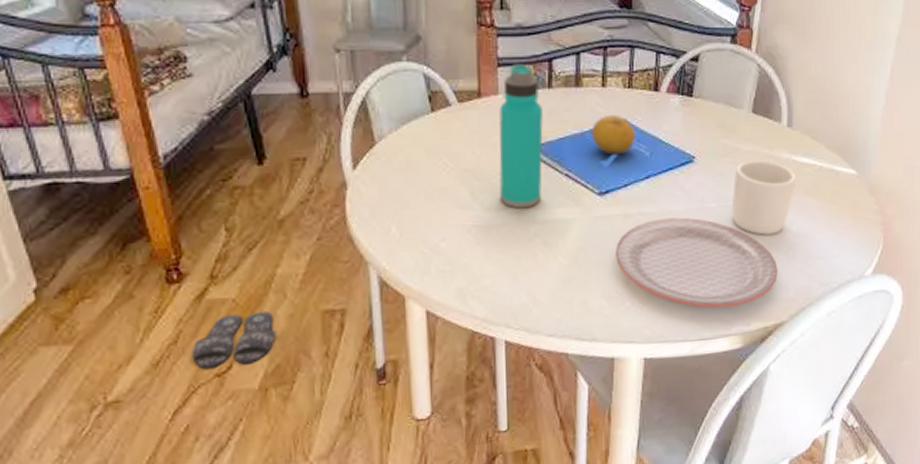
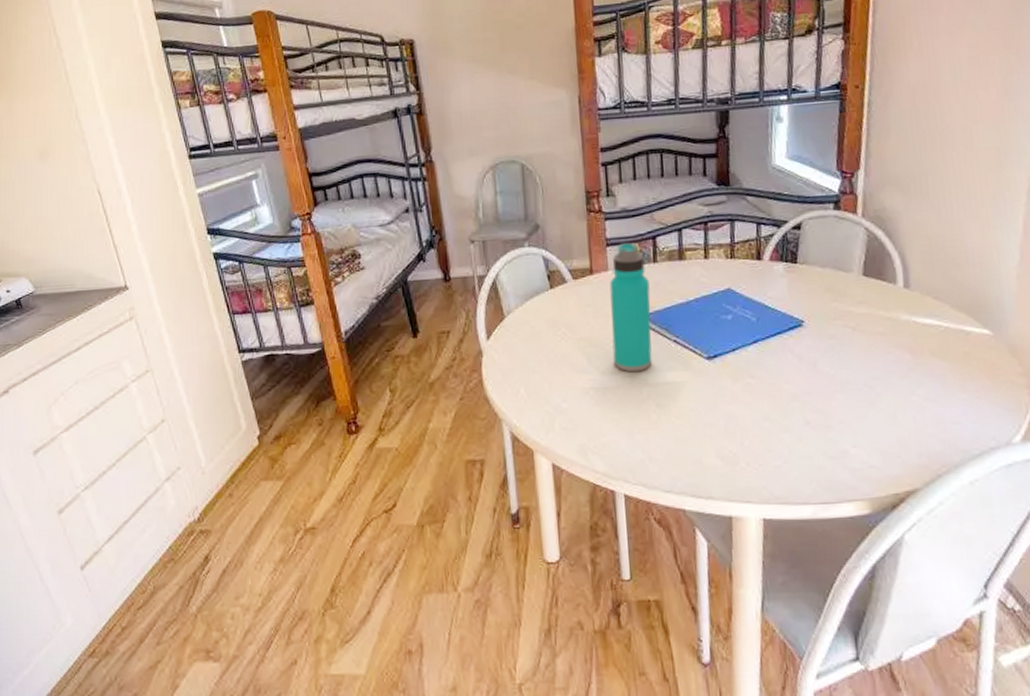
slippers: present [191,310,278,370] -> none [366,459,431,506]
fruit: present [591,114,636,155] -> none [696,283,741,322]
plate: present [614,217,778,308] -> none [726,380,906,472]
mug: present [731,160,796,235] -> none [847,322,919,398]

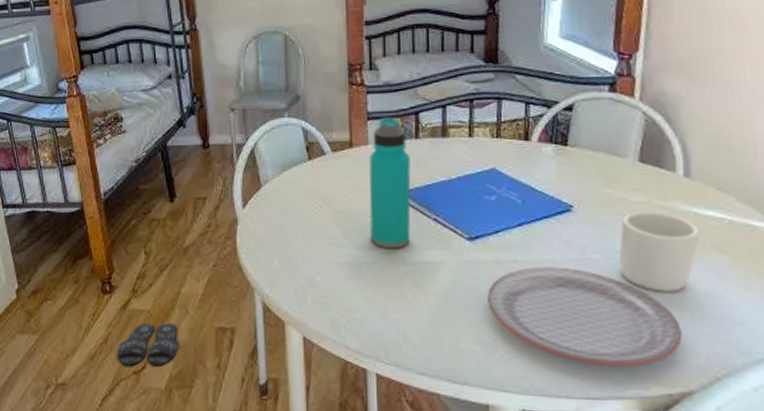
slippers: none [366,459,431,506] -> present [117,322,181,367]
plate: none [726,380,906,472] -> present [486,267,682,367]
mug: none [847,322,919,398] -> present [618,212,700,292]

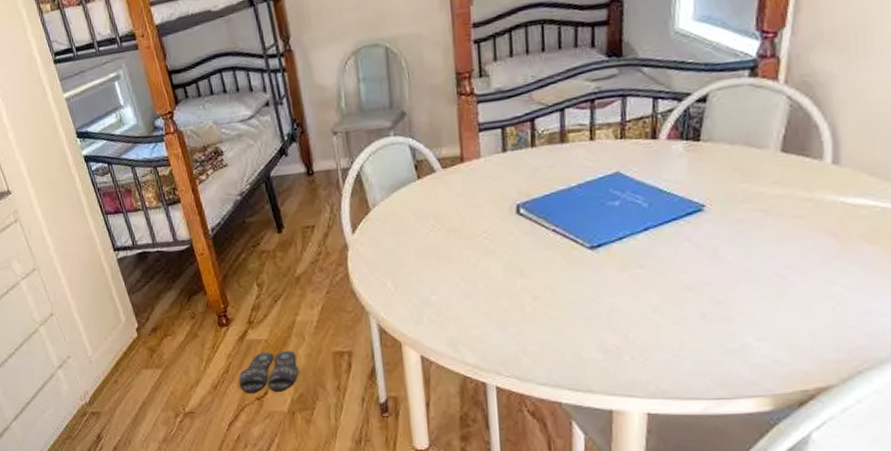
water bottle: present [369,117,411,249] -> none [482,126,528,264]
plate: present [486,267,682,367] -> none [610,269,822,366]
mug: present [618,212,700,292] -> none [754,204,847,288]

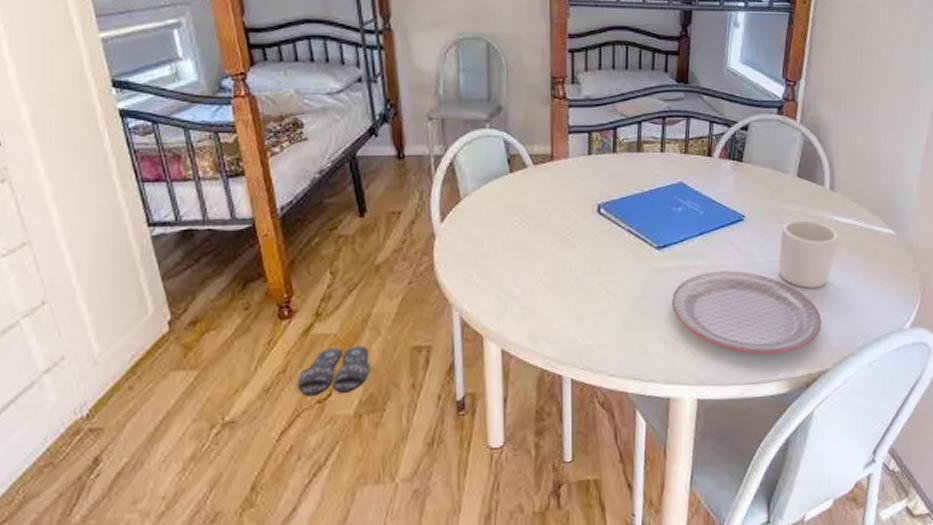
plate: none [610,269,822,366] -> present [671,270,822,355]
mug: none [754,204,847,288] -> present [778,220,839,288]

